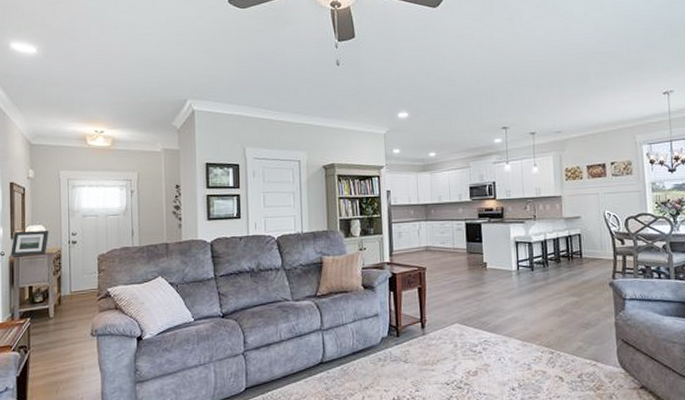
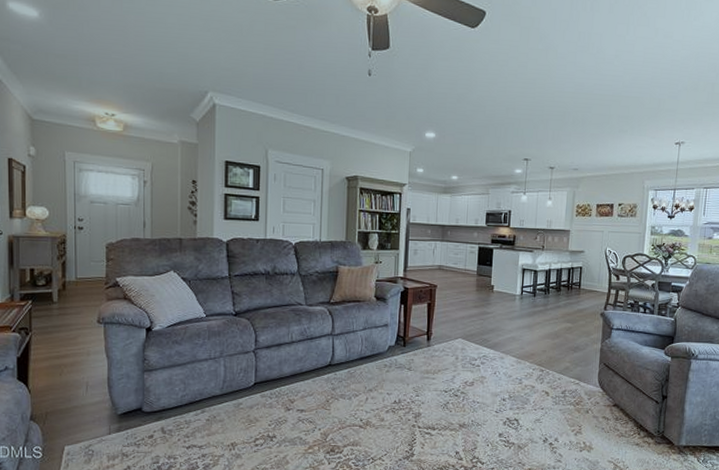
picture frame: present [11,230,49,256] -> none [10,211,52,238]

